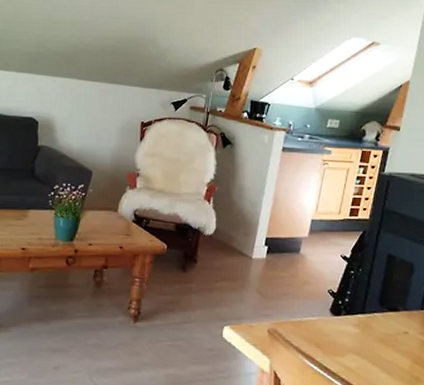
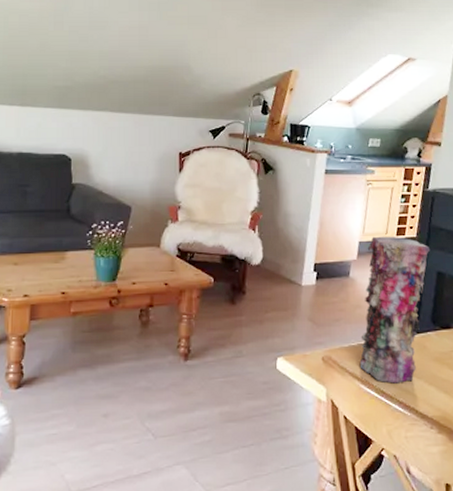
vase: none [304,215,383,361] -> present [359,236,431,384]

